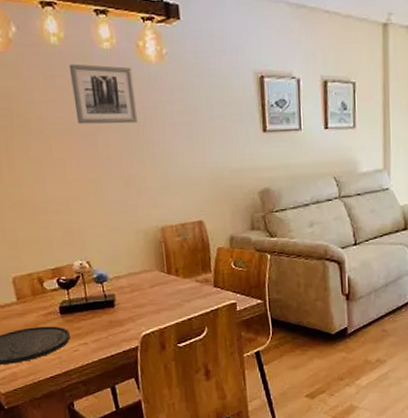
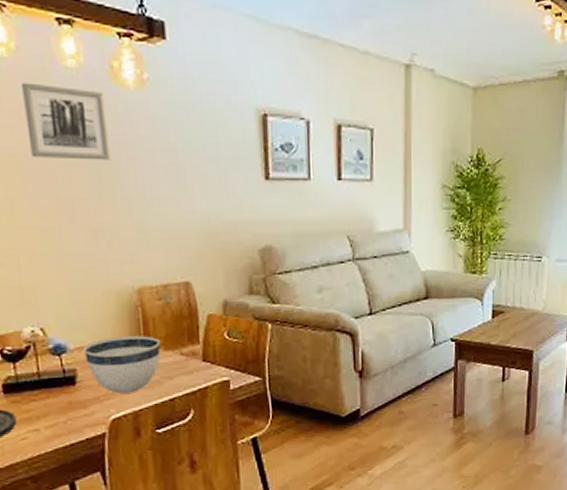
bowl: none [119,266,180,314] -> present [82,336,161,394]

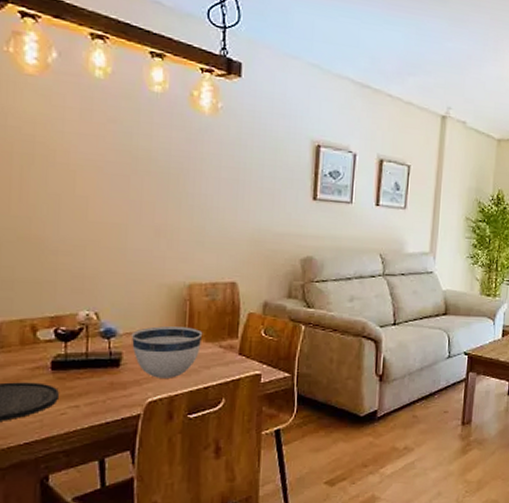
wall art: present [22,82,111,160] -> none [110,100,182,172]

